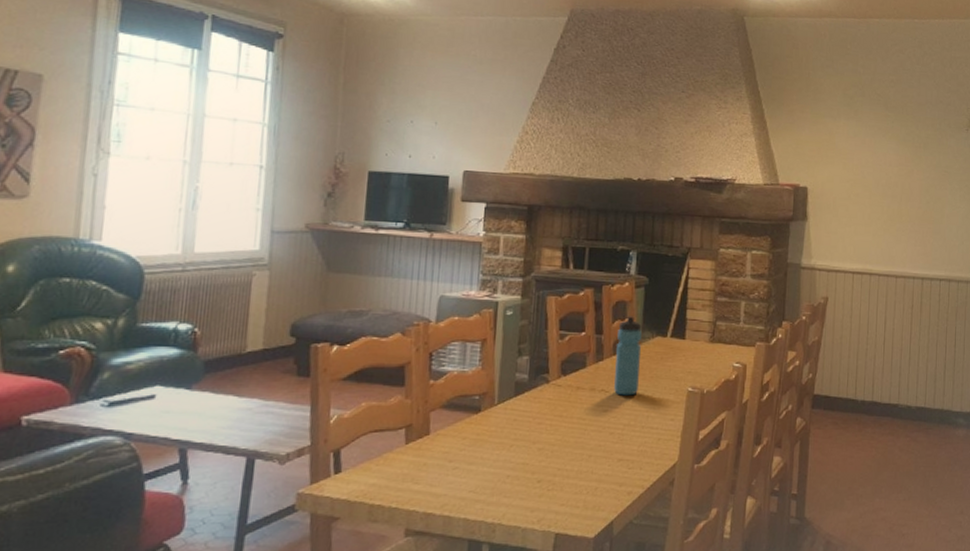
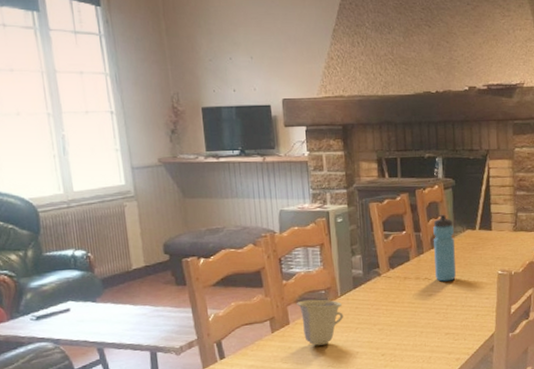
cup: none [442,406,498,464] -> present [297,299,344,346]

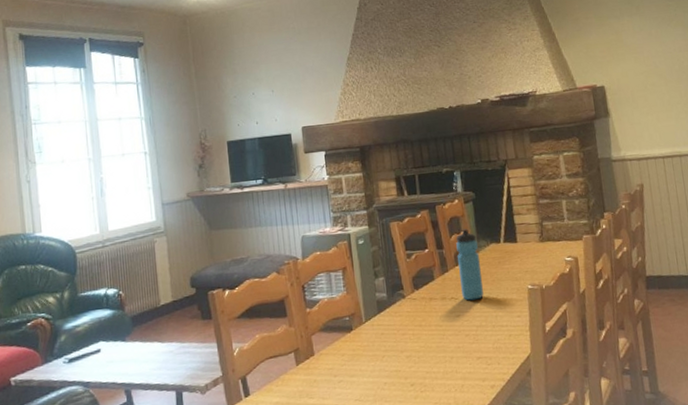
cup: present [297,299,344,346] -> none [321,326,369,378]

